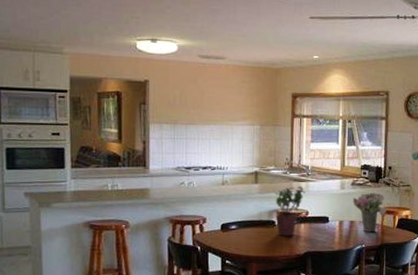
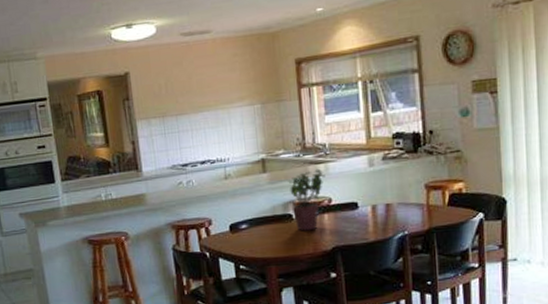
flower bouquet: present [353,192,386,233] -> none [386,164,432,216]

